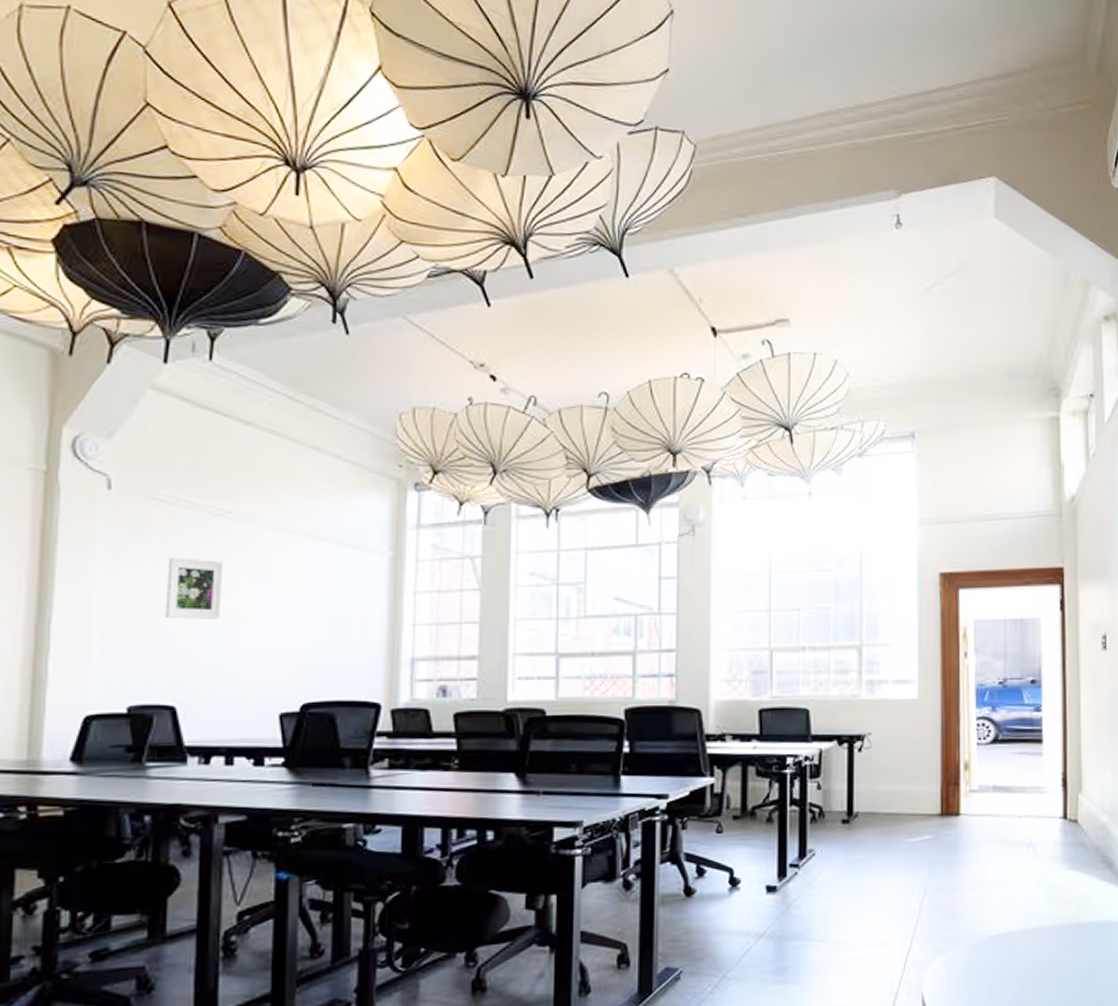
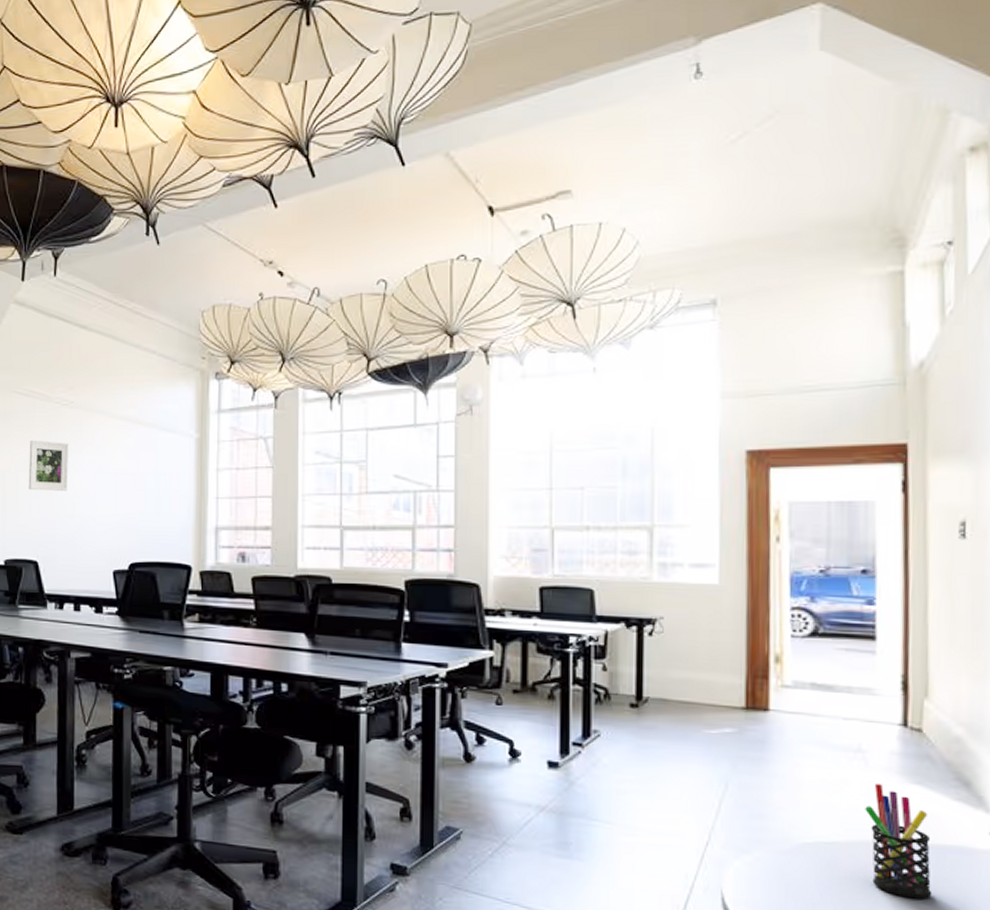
pen holder: none [1036,873,1087,974] -> present [865,784,932,899]

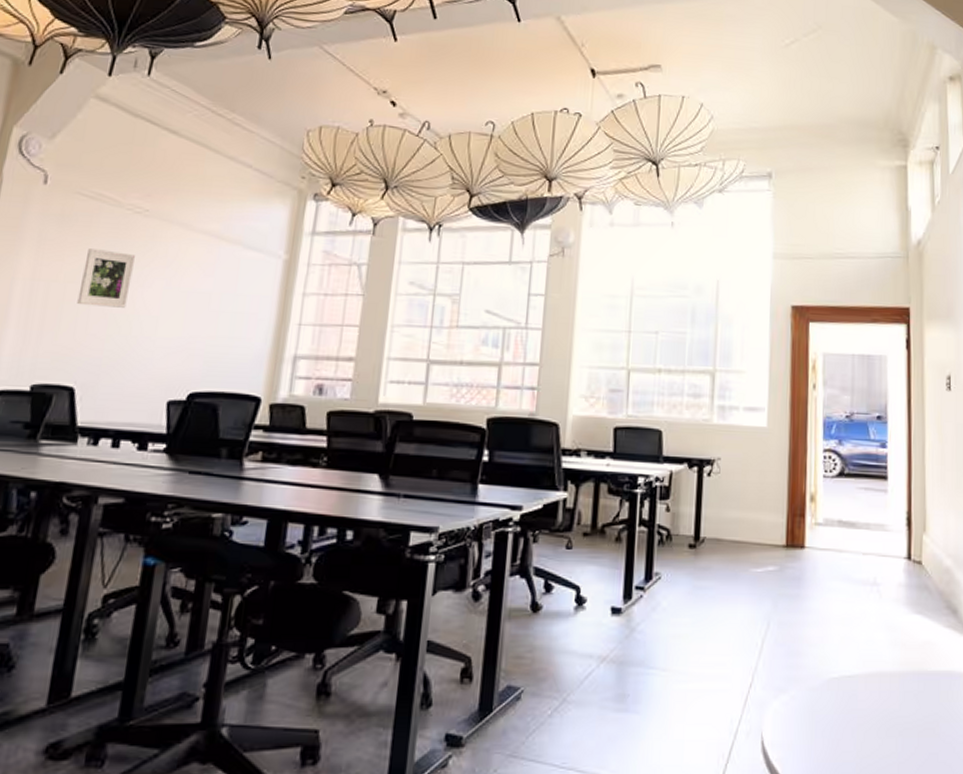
pen holder: present [865,784,932,899] -> none [879,615,931,726]

